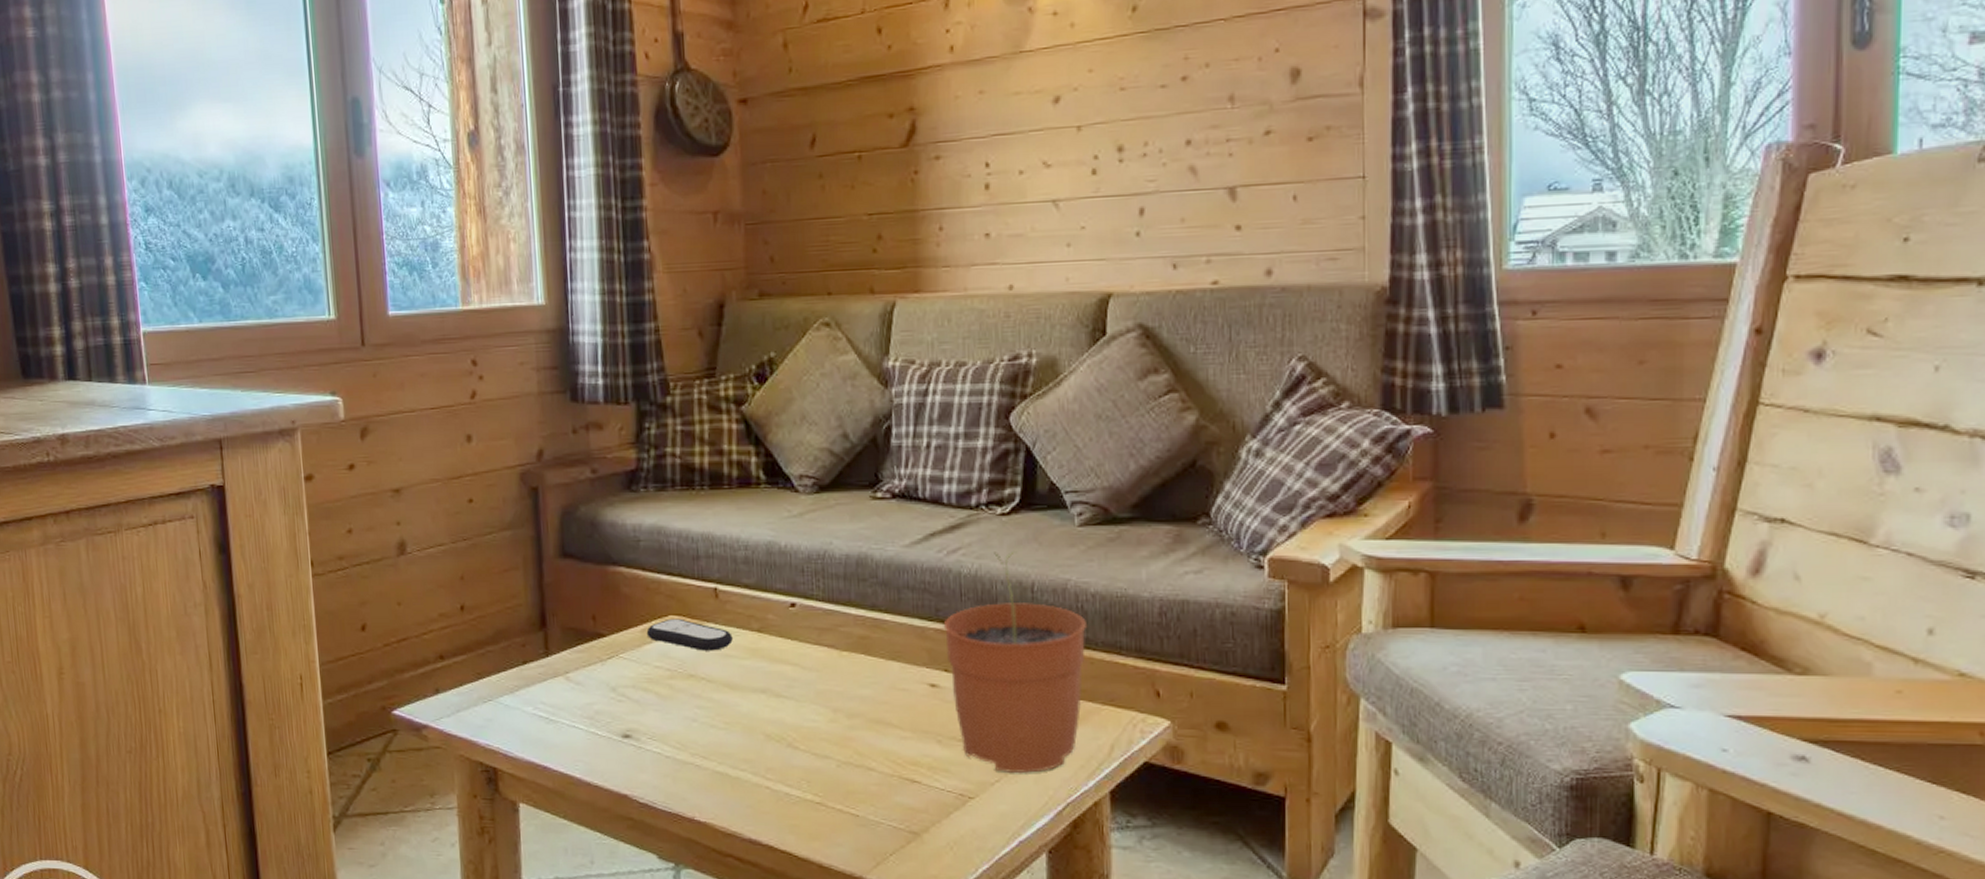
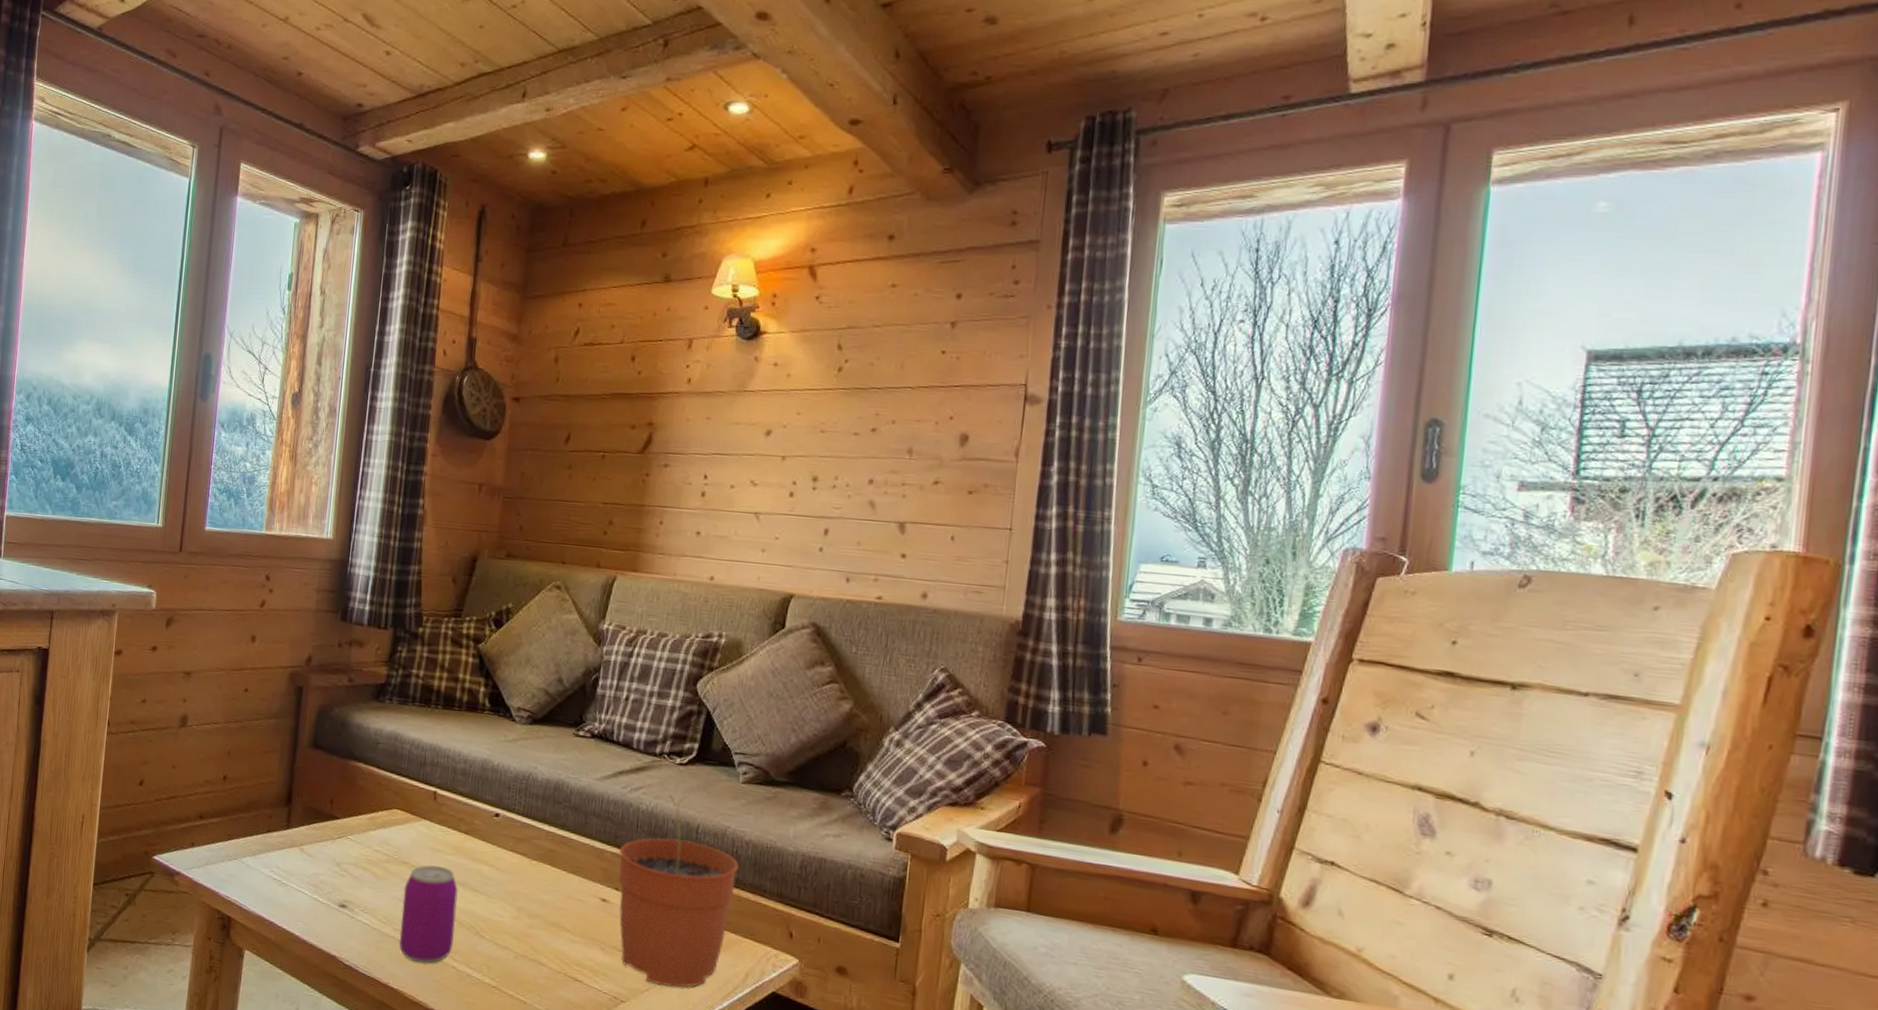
remote control: present [646,618,733,651] -> none [372,811,443,845]
beverage can: none [695,674,764,789] -> present [399,865,458,964]

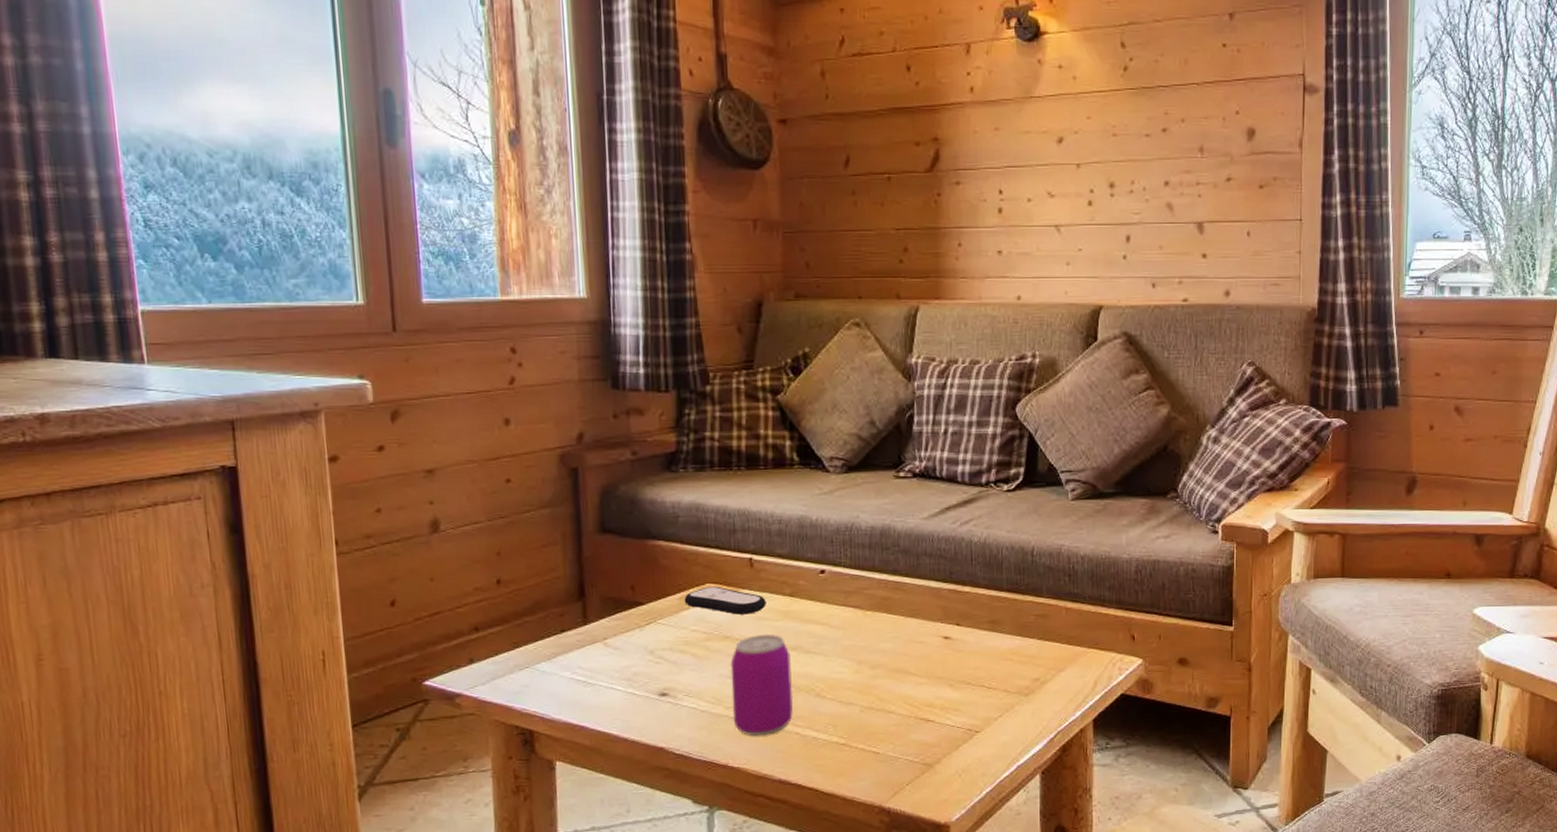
remote control: none [372,811,443,845] -> present [684,586,766,615]
plant pot: present [619,794,739,988] -> none [956,522,1076,710]

